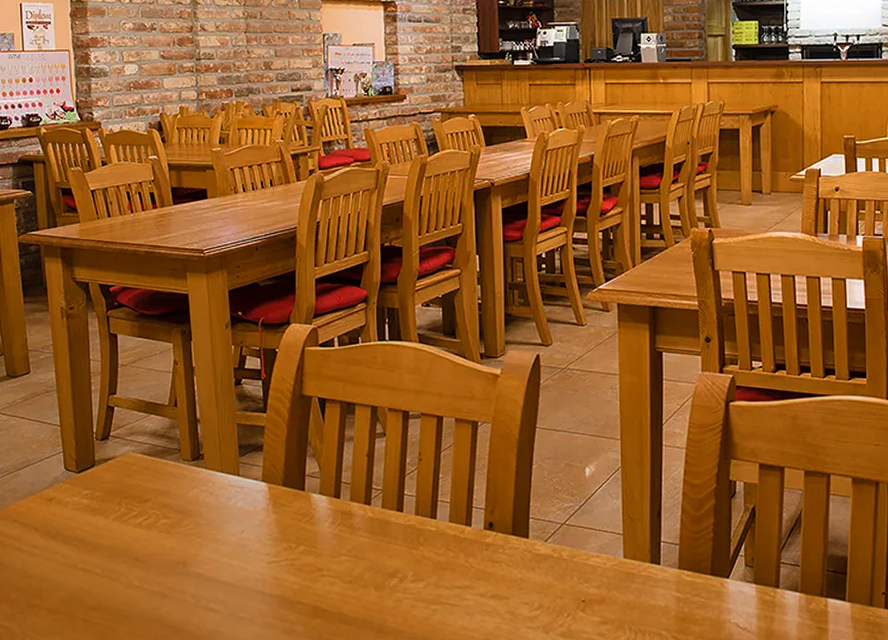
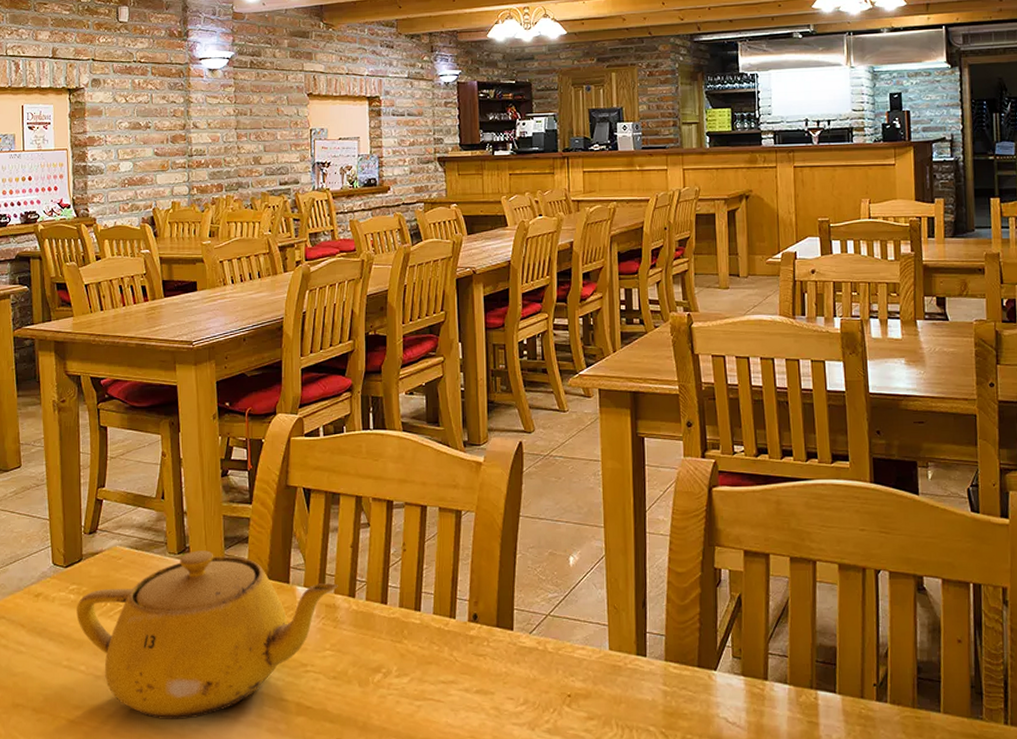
teapot: none [90,458,354,622] -> present [76,550,338,720]

